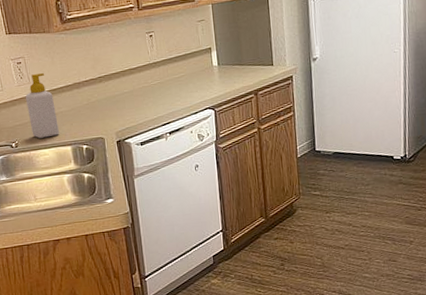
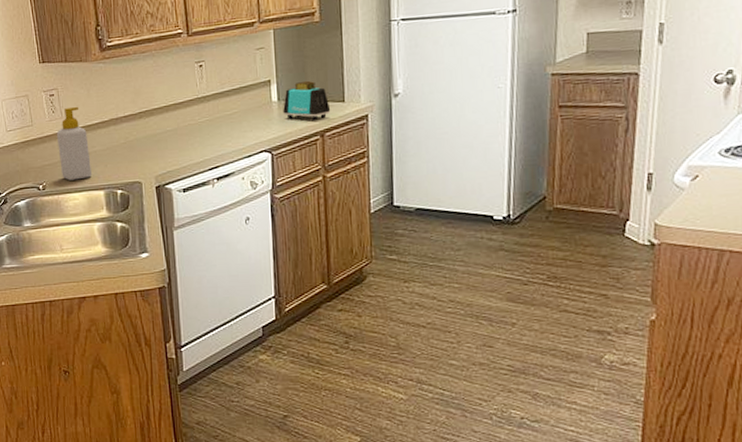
toaster: none [222,47,262,82] -> present [283,80,331,121]

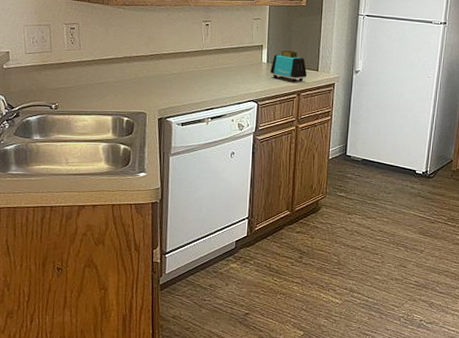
soap bottle: present [56,106,92,181] -> none [73,41,103,104]

